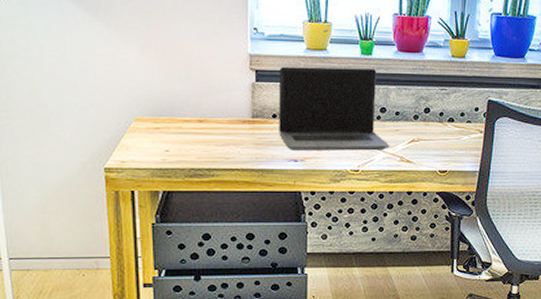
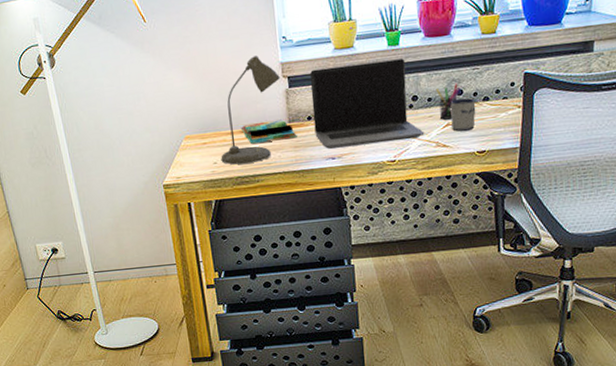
desk lamp: none [174,43,248,155] -> present [221,55,281,165]
book: none [199,113,260,135] -> present [240,119,297,144]
pen holder: none [404,100,428,135] -> present [436,82,461,120]
mug: none [417,116,441,149] -> present [450,98,476,132]

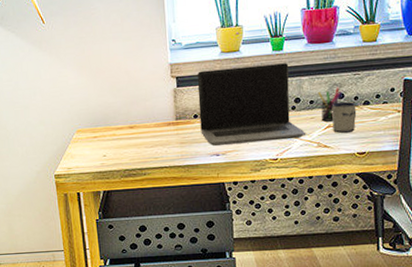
desk lamp: present [221,55,281,165] -> none [110,57,170,158]
book: present [240,119,297,144] -> none [129,116,184,138]

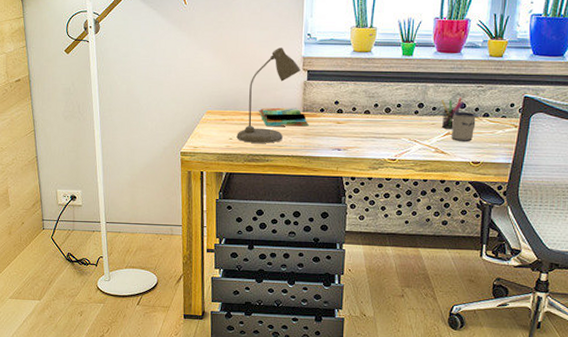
desk lamp: none [110,57,170,158] -> present [236,48,301,143]
book: none [129,116,184,138] -> present [258,107,309,127]
laptop computer: present [197,63,306,146] -> none [325,67,426,142]

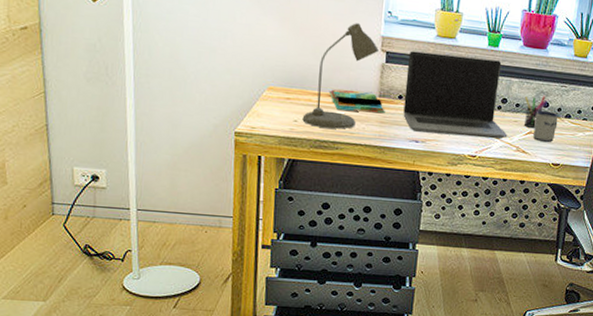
laptop computer: none [325,67,426,142] -> present [403,51,508,139]

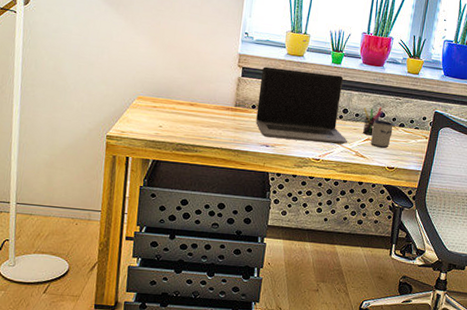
desk lamp: present [302,23,380,129] -> none [166,42,237,134]
book: present [328,89,385,114] -> none [191,99,240,121]

